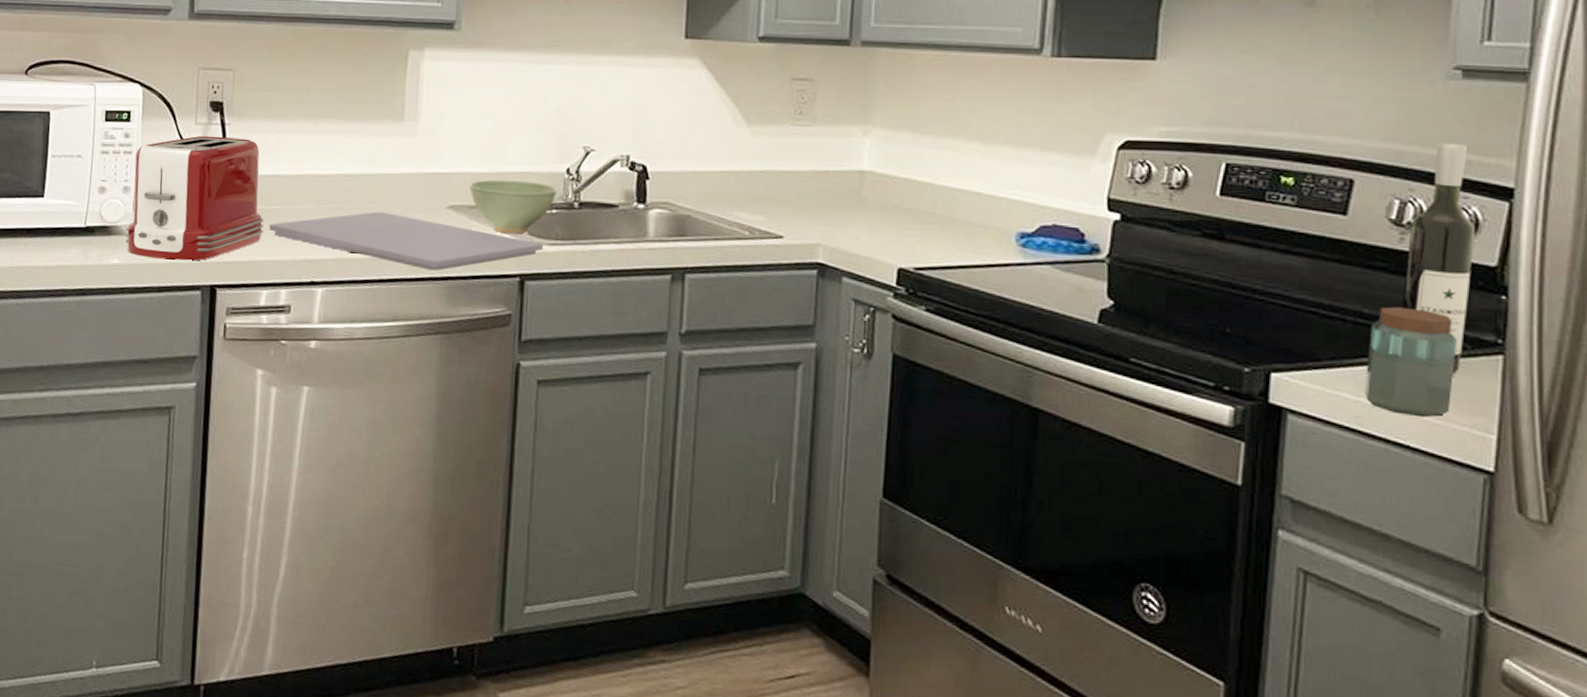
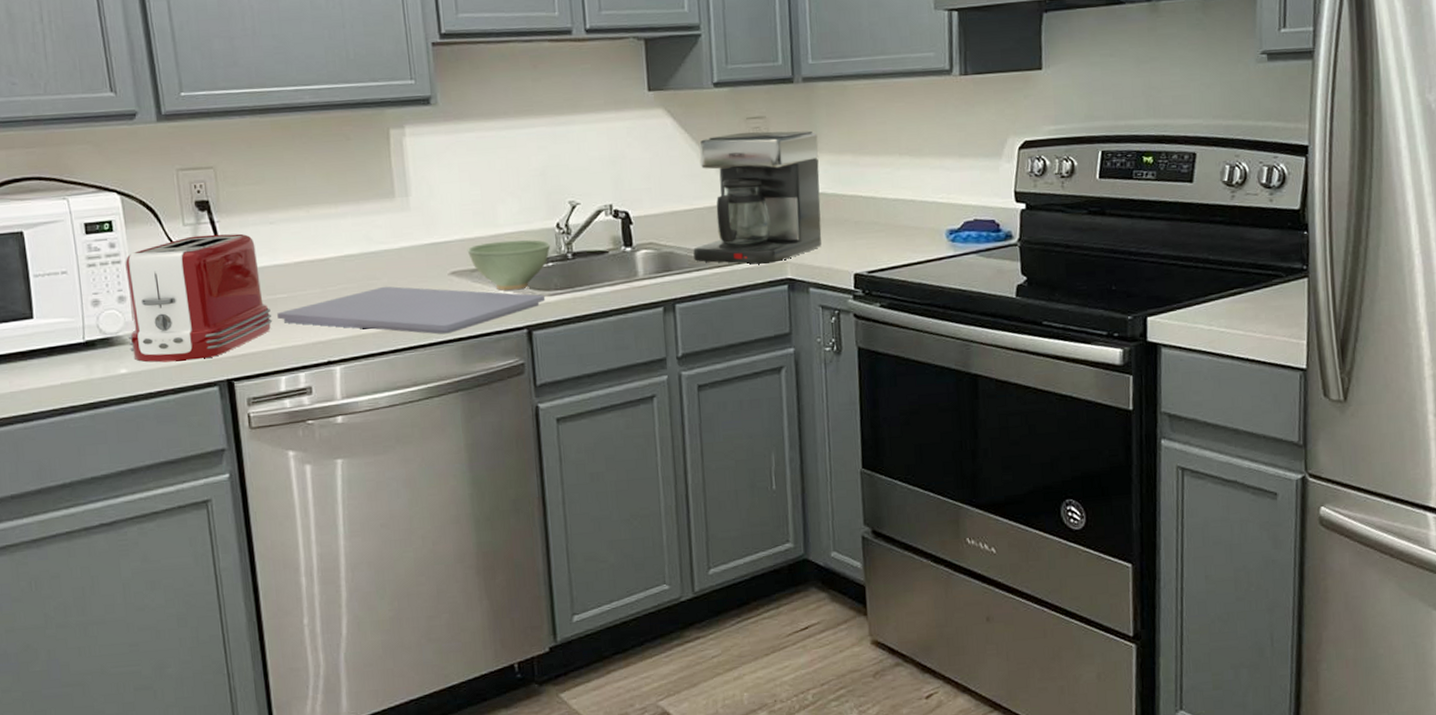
coffee maker: none [713,93,872,244] -> present [693,130,822,265]
peanut butter: present [1364,306,1458,418] -> none [1214,250,1277,336]
bottle: present [1402,142,1476,373] -> none [1236,114,1284,297]

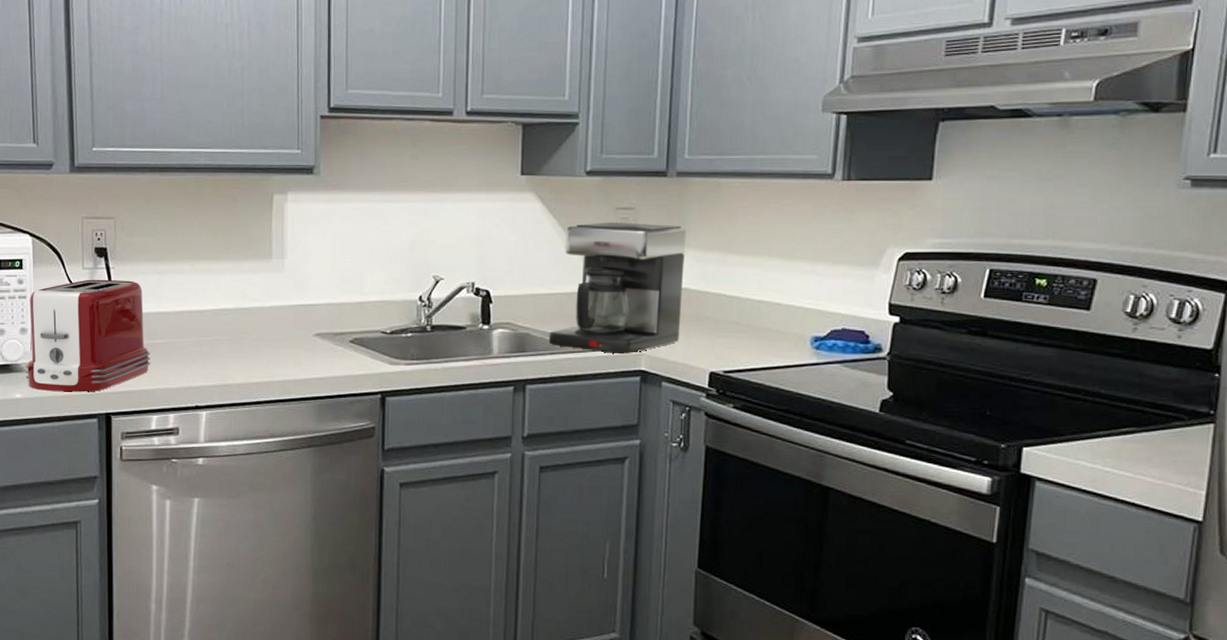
cutting board: present [277,286,546,335] -> none [155,341,401,391]
bowl: present [467,239,551,291] -> none [332,308,412,357]

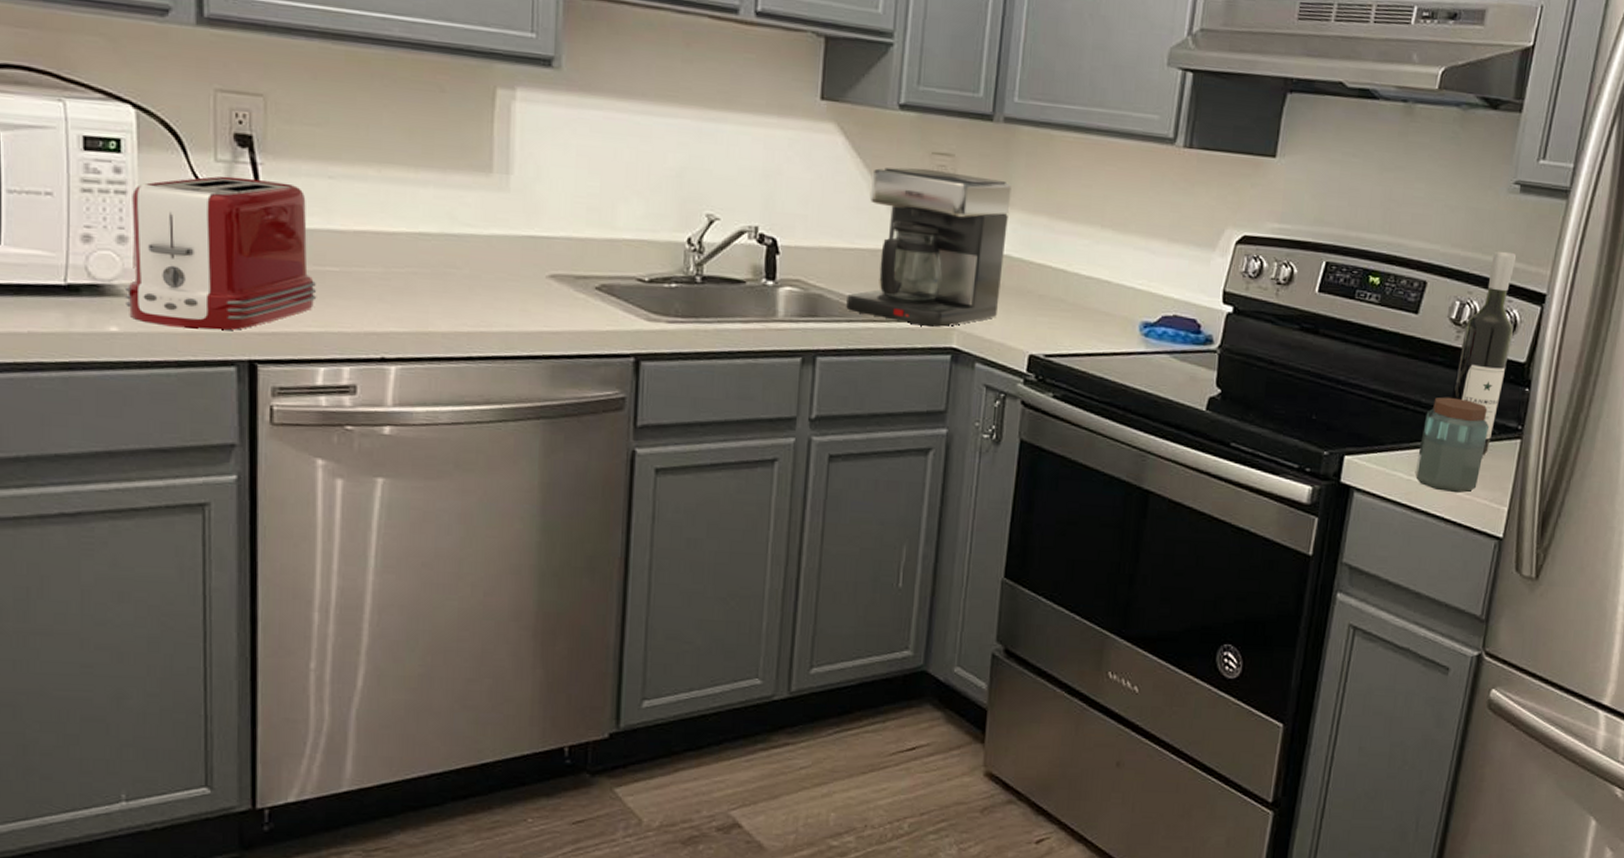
peanut butter: none [1099,387,1178,479] -> present [1415,397,1490,494]
bottle: none [1133,244,1197,440] -> present [1451,250,1517,455]

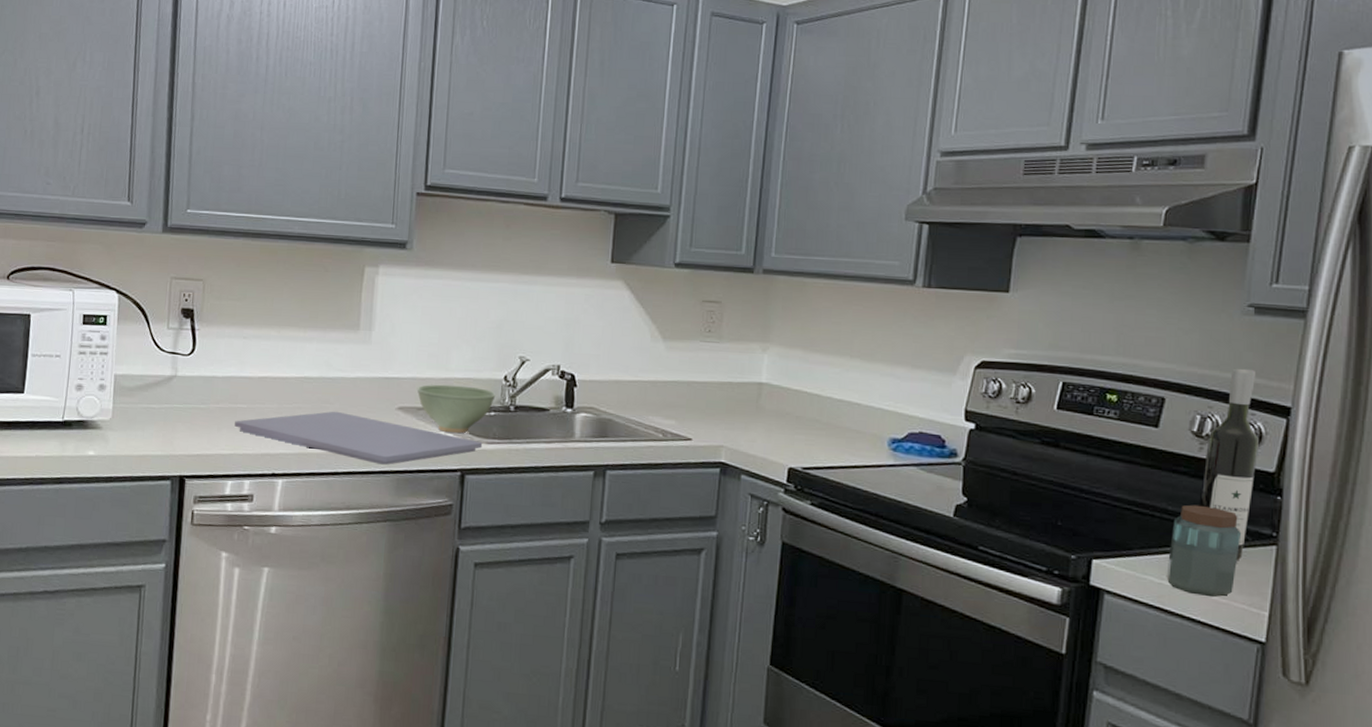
toaster: present [126,176,317,331] -> none [100,339,230,454]
cutting board: none [324,278,662,348] -> present [235,411,483,465]
bowl: none [573,246,677,309] -> present [416,384,496,433]
coffee maker: present [846,167,1012,328] -> none [631,313,771,446]

